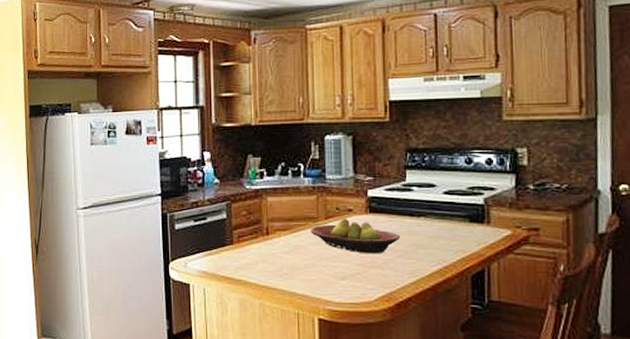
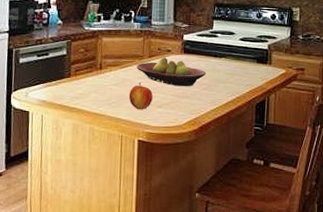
apple: none [303,249,333,282] -> present [128,82,153,109]

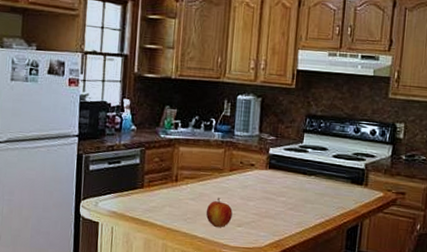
fruit bowl: present [136,57,207,87] -> none [215,171,293,206]

